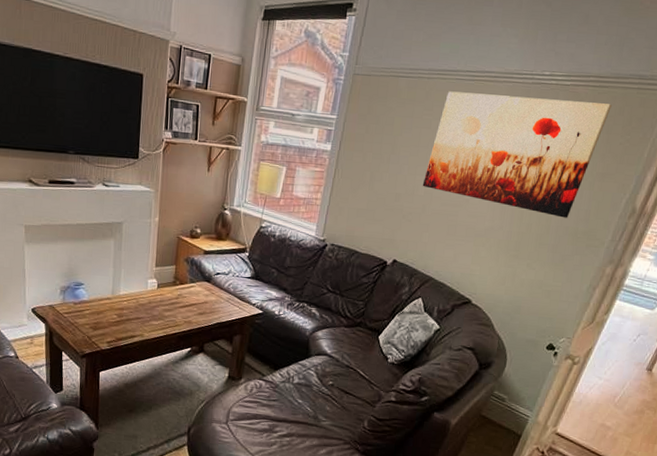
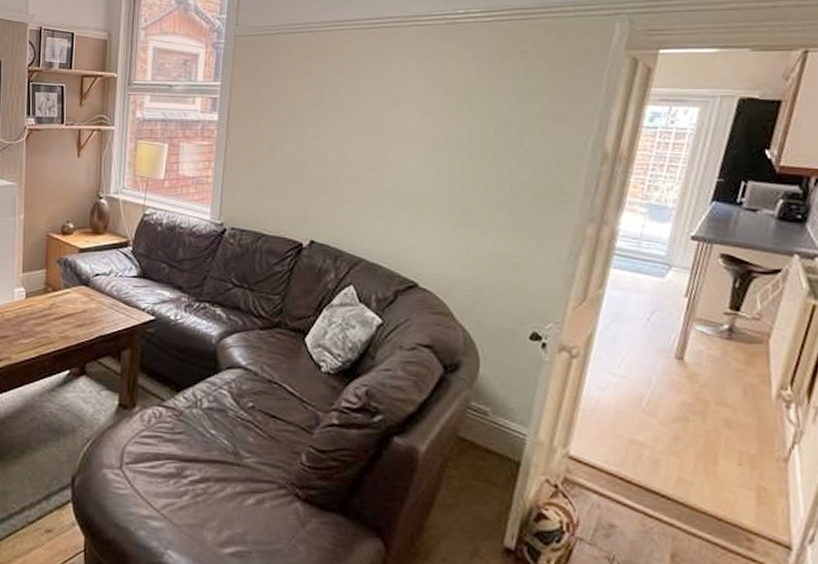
wall art: present [422,91,612,218] -> none [333,36,548,172]

